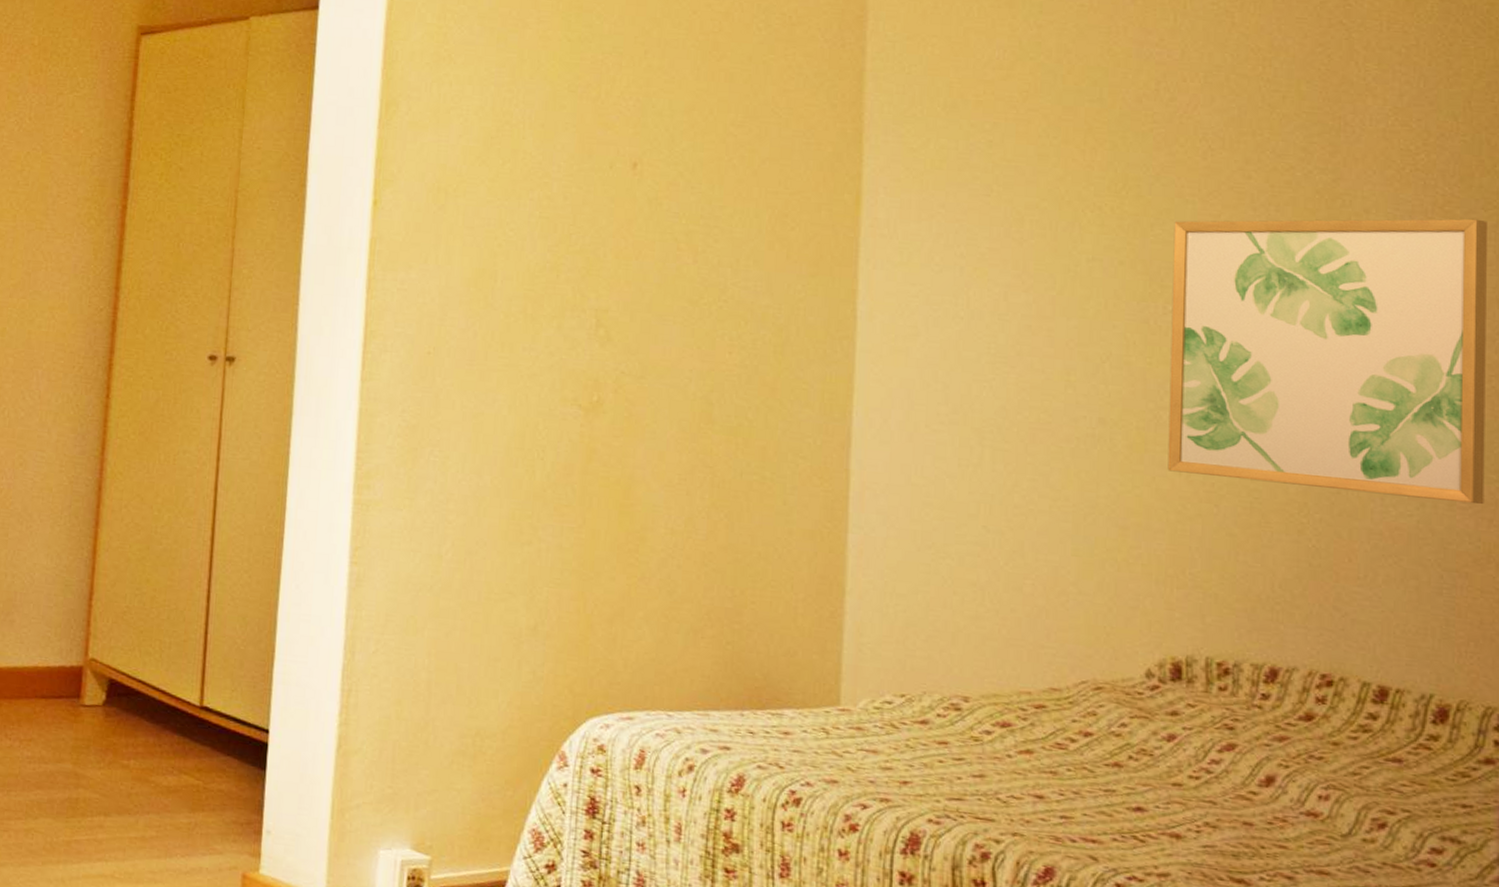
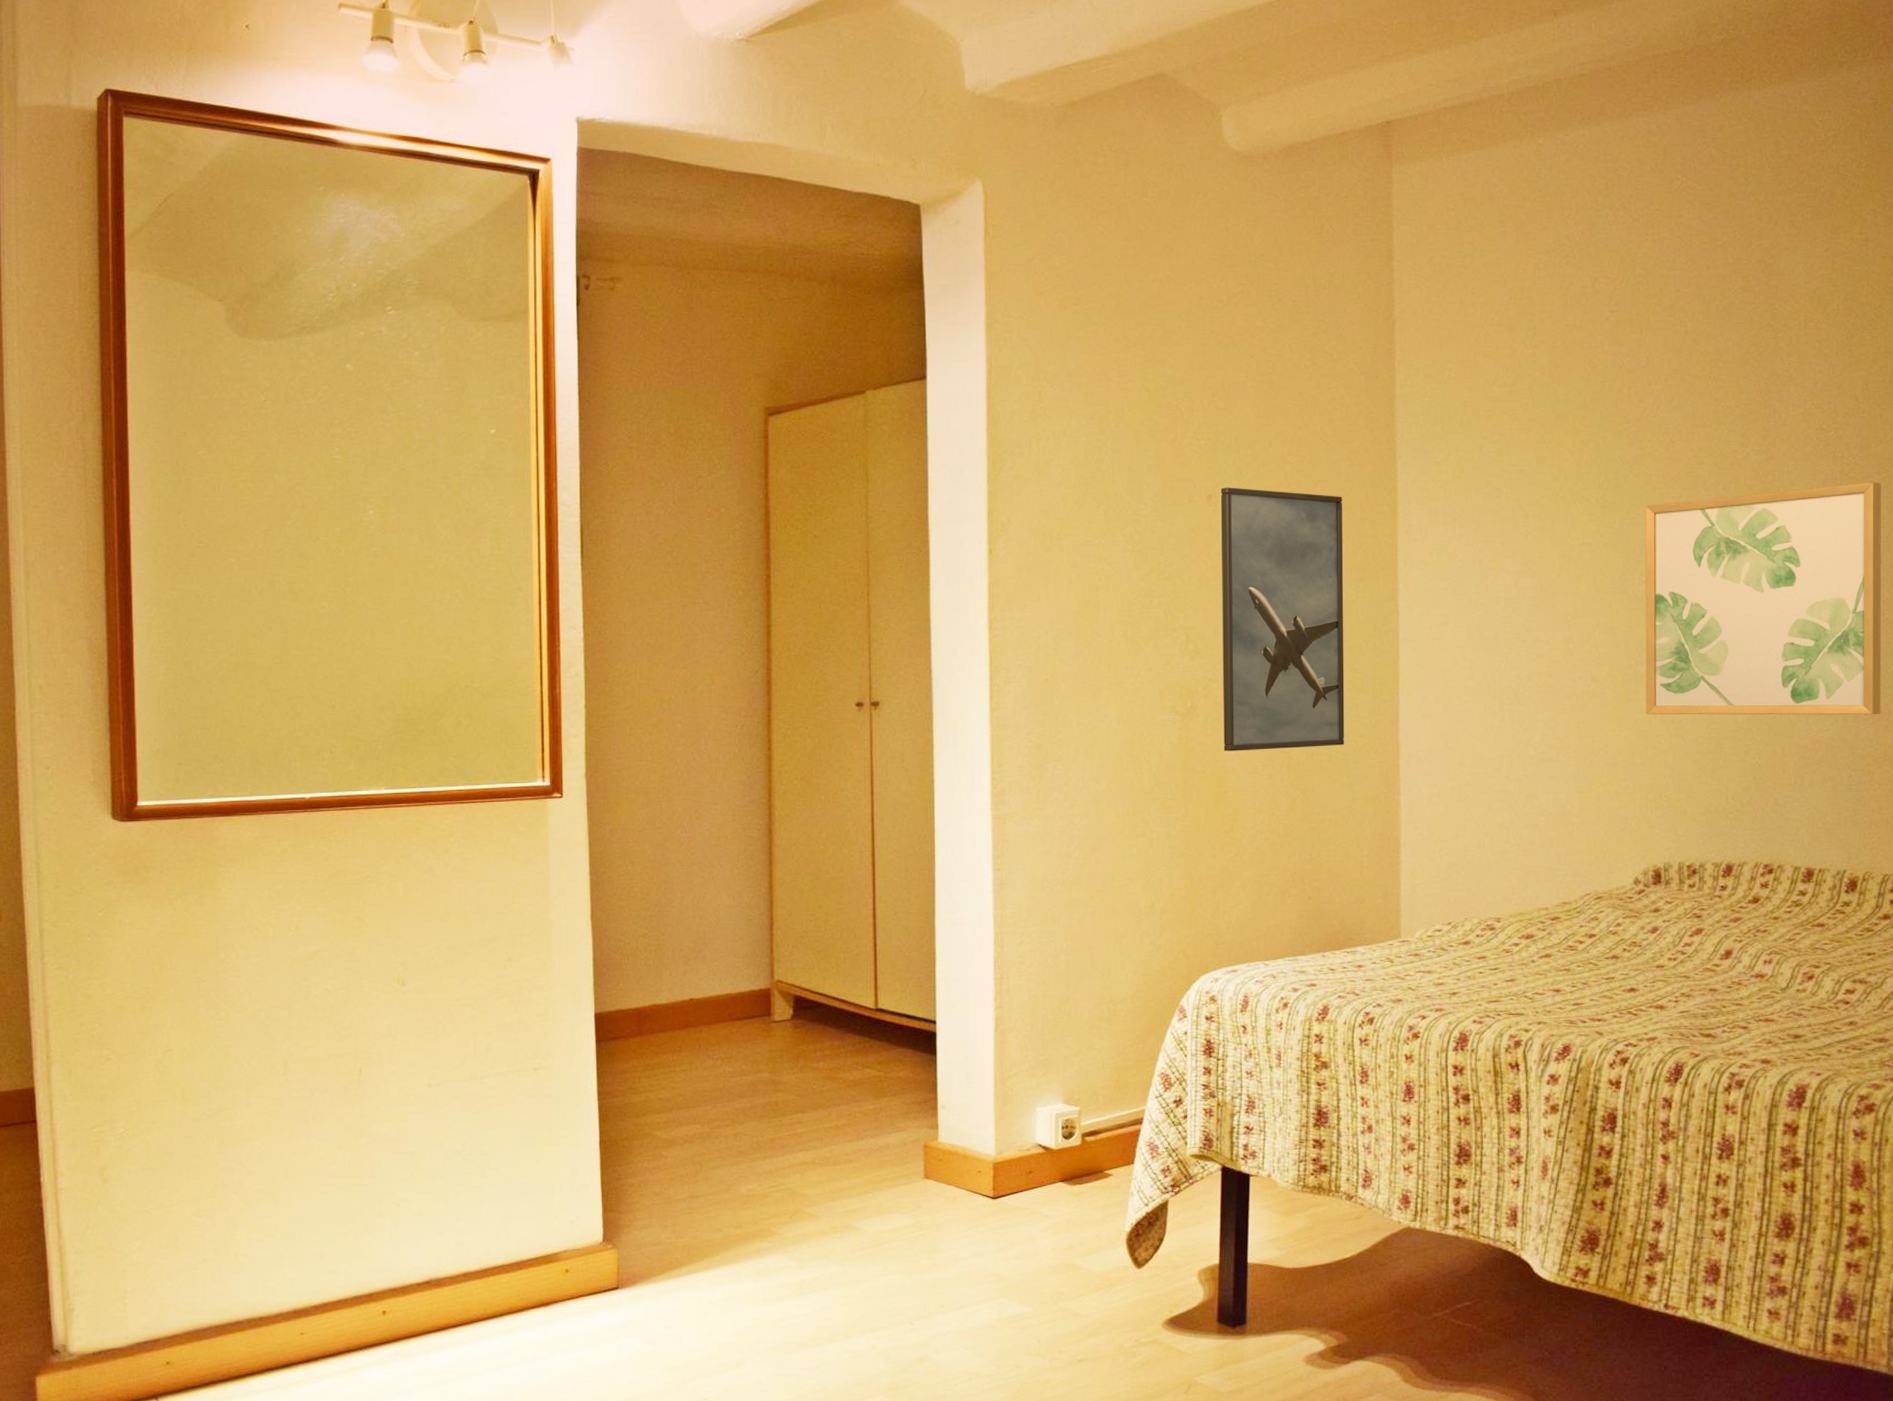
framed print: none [633,155,794,466] -> present [1220,487,1345,752]

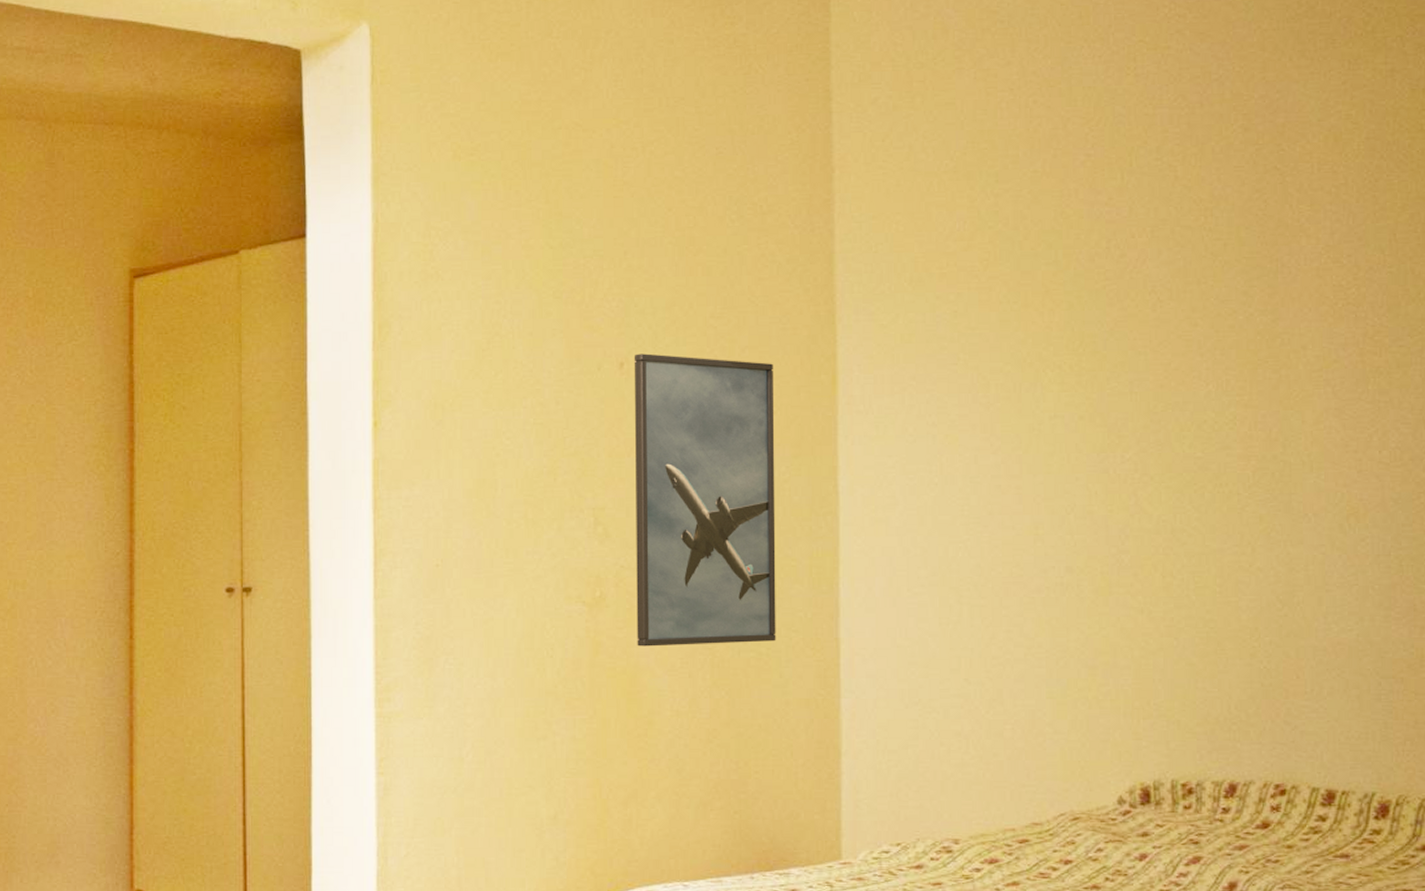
wall art: present [1645,482,1881,715] -> none [1128,346,1416,614]

